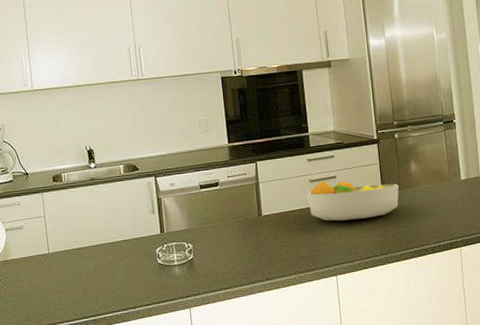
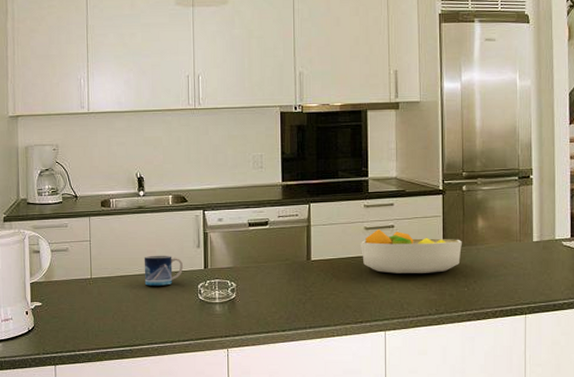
mug: none [100,223,141,255] -> present [144,255,184,286]

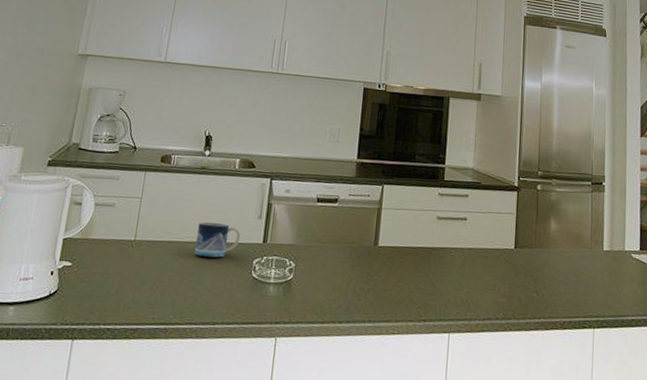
fruit bowl: present [361,228,462,274] -> none [431,219,534,274]

